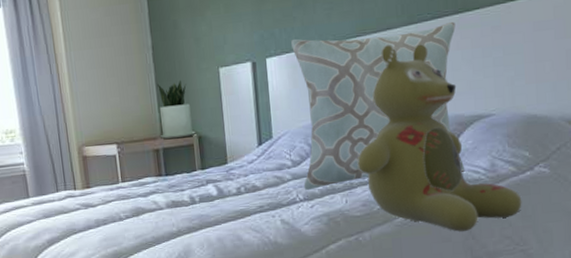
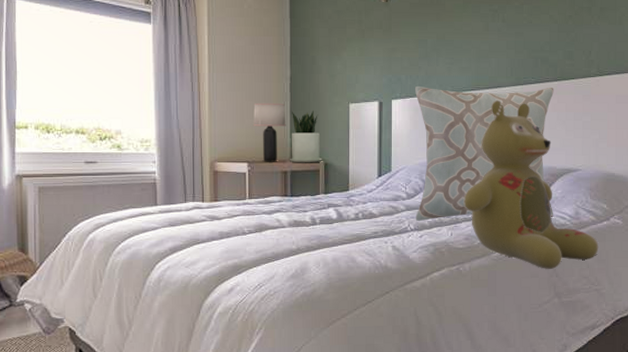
table lamp: none [116,76,153,142] -> present [252,102,286,162]

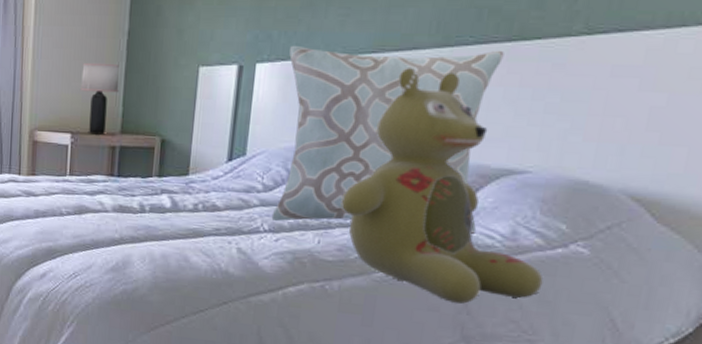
planter: present [289,111,323,163] -> none [118,74,160,139]

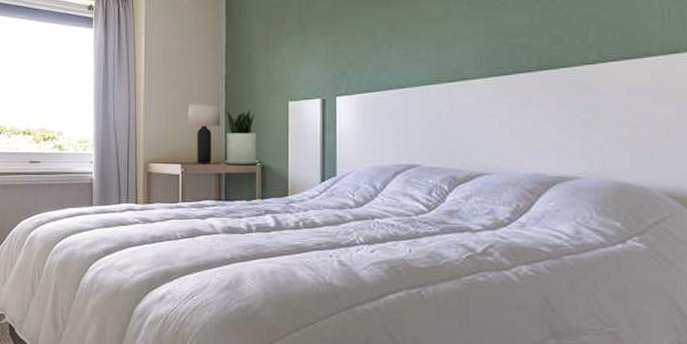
planter: none [118,74,160,139] -> present [223,110,260,166]
pillow: present [271,45,504,235] -> none [363,77,545,237]
stuffed bear: present [340,66,544,304] -> none [424,94,612,301]

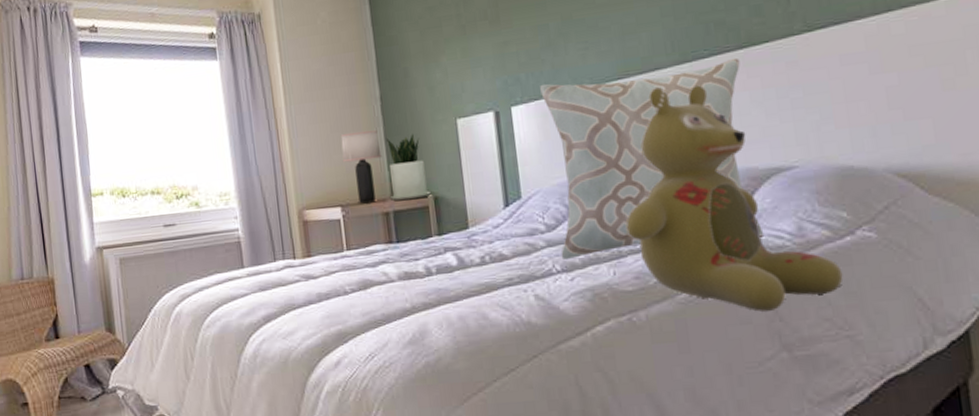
pillow: none [363,77,545,237] -> present [540,58,765,261]
stuffed bear: none [424,94,612,301] -> present [625,84,843,312]

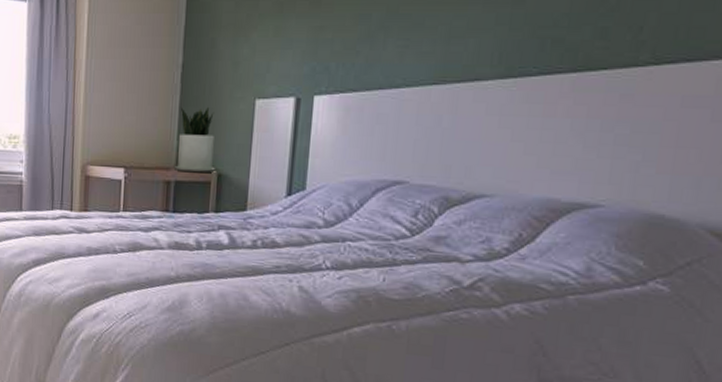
table lamp: present [340,130,382,204] -> none [133,95,174,169]
pillow: present [540,58,765,261] -> none [333,77,570,272]
stuffed bear: present [625,84,843,312] -> none [405,98,622,345]

